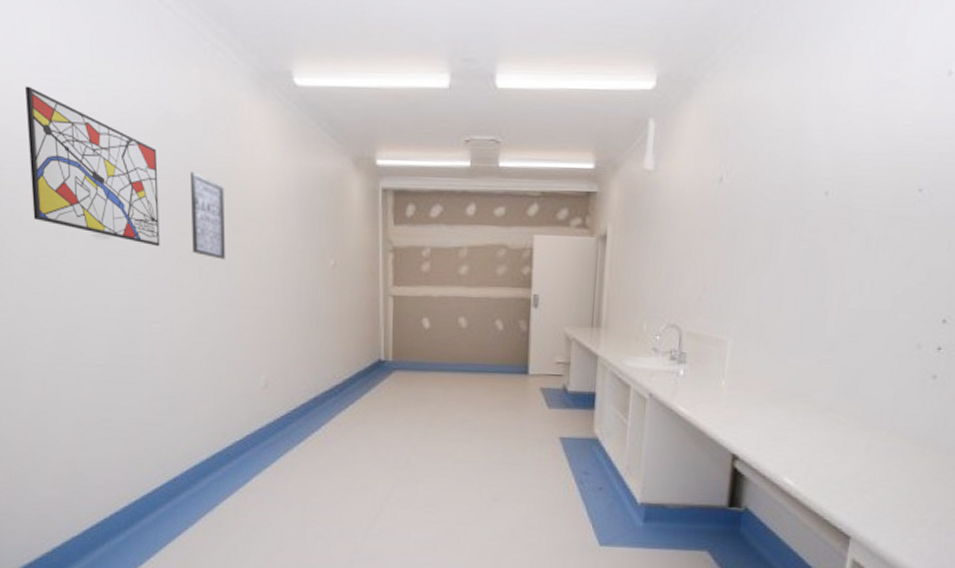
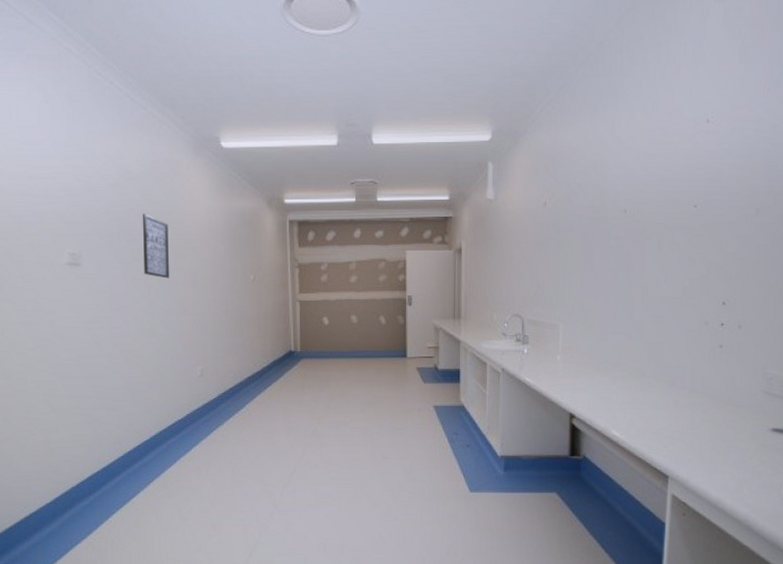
wall art: present [25,86,160,247] -> none [18,155,119,271]

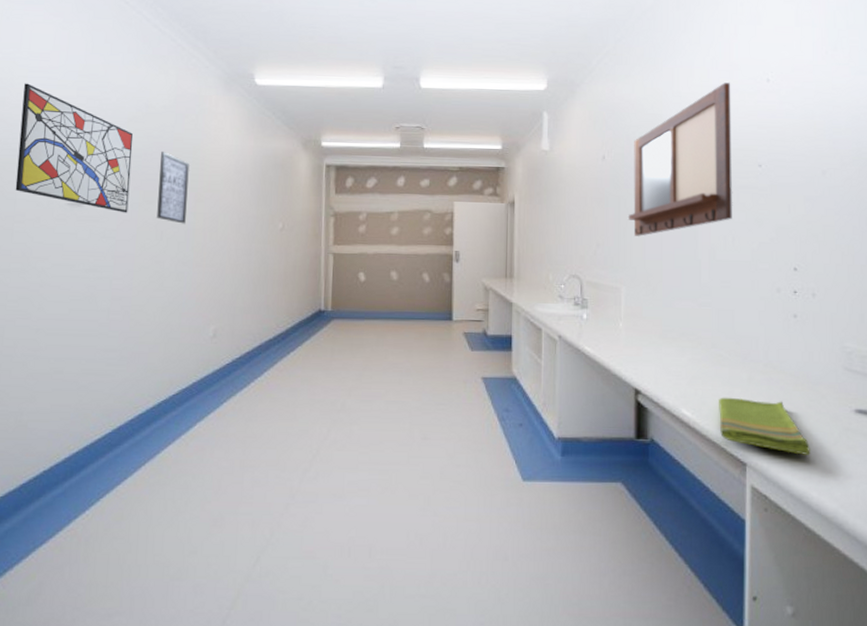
wall art: none [18,155,119,271] -> present [15,83,134,213]
writing board: none [566,125,670,277] -> present [627,82,733,236]
dish towel: none [646,419,728,468] -> present [719,397,810,455]

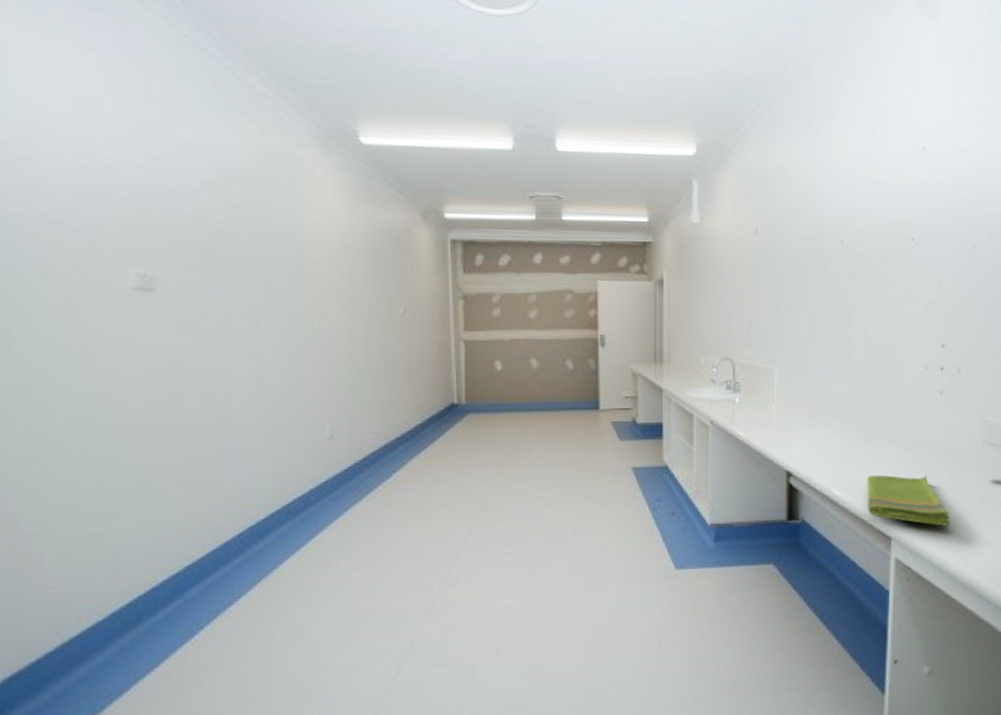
wall art: present [15,83,134,213] -> none [59,137,213,299]
wall art: present [157,152,190,224] -> none [249,224,286,311]
writing board: present [627,82,733,236] -> none [781,150,887,315]

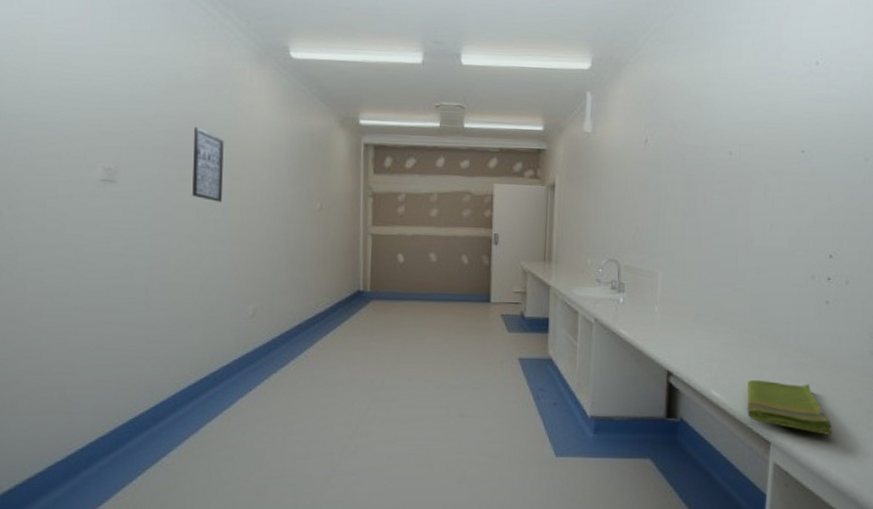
wall art: none [249,224,286,311] -> present [192,127,224,203]

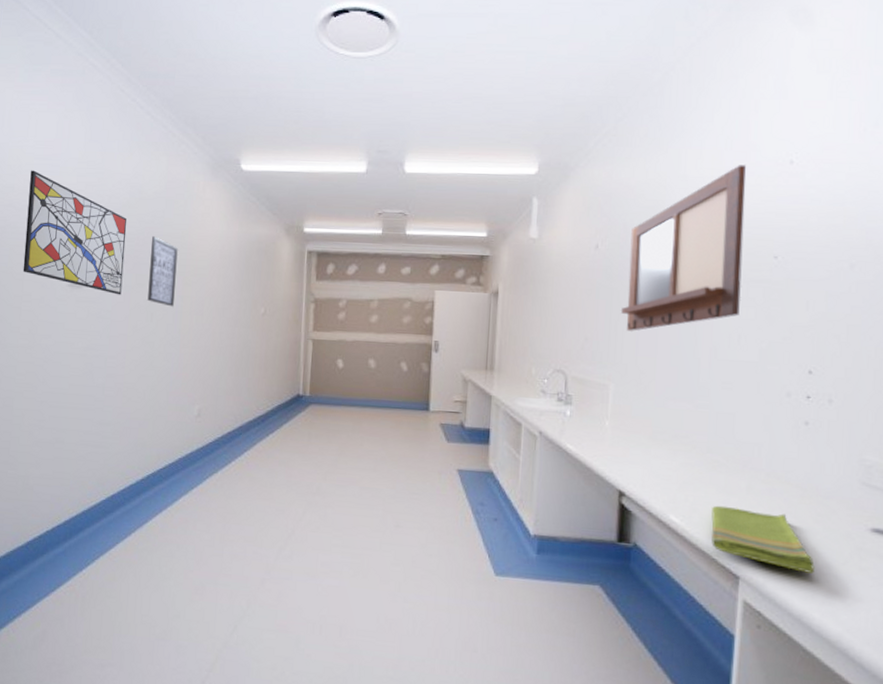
wall art: none [45,52,165,191] -> present [22,170,127,295]
writing board: none [668,64,779,222] -> present [620,165,746,331]

